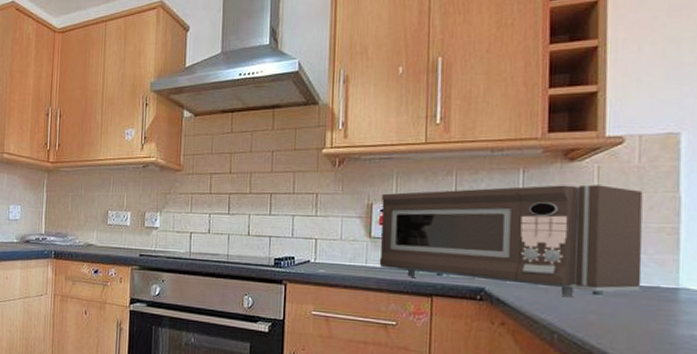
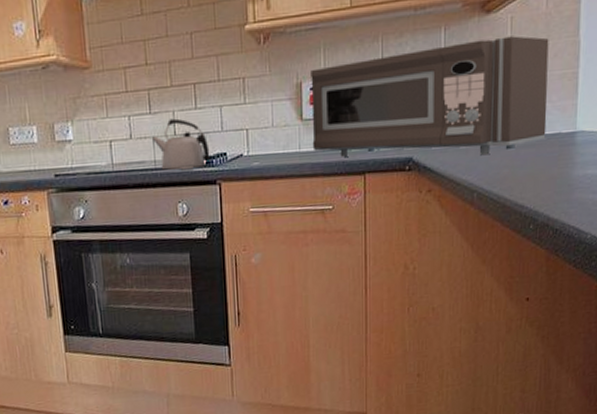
kettle: none [227,221,279,267] -> present [151,118,210,170]

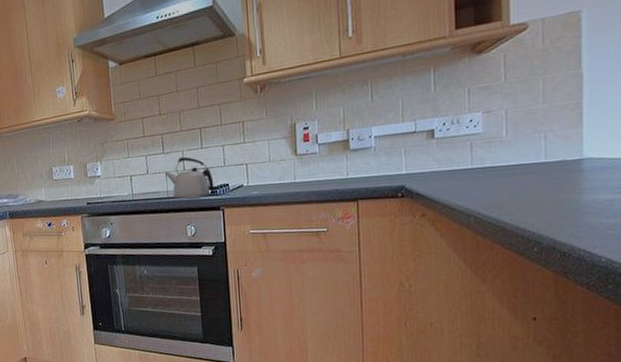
microwave: present [311,36,549,157] -> none [304,72,548,186]

